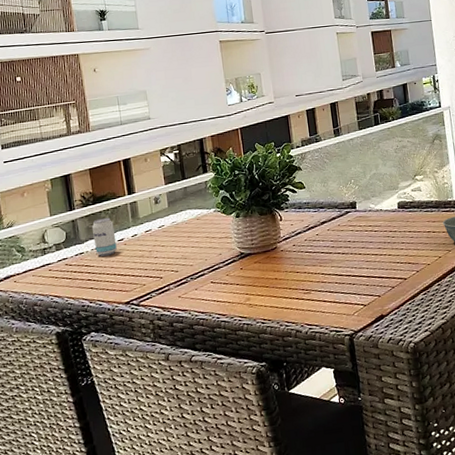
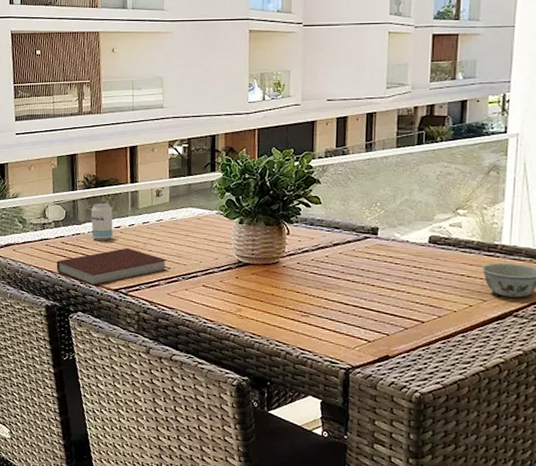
notebook: none [62,258,175,303] -> present [56,248,167,286]

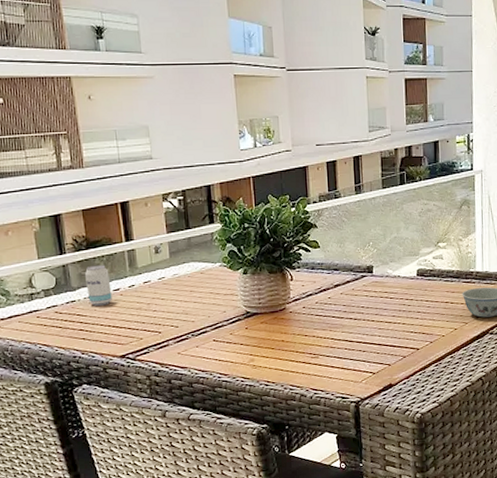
notebook: present [56,248,167,286] -> none [51,310,175,355]

